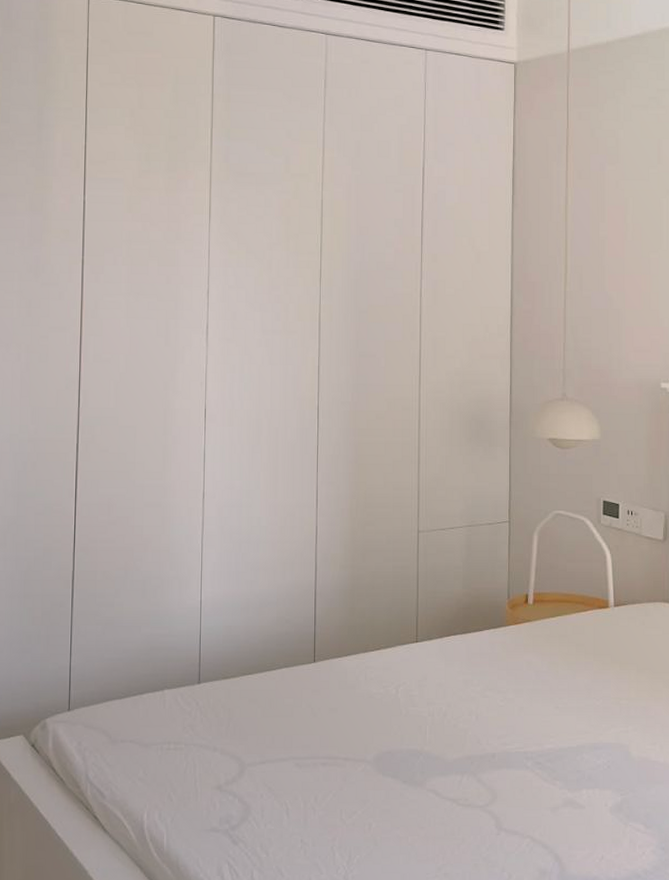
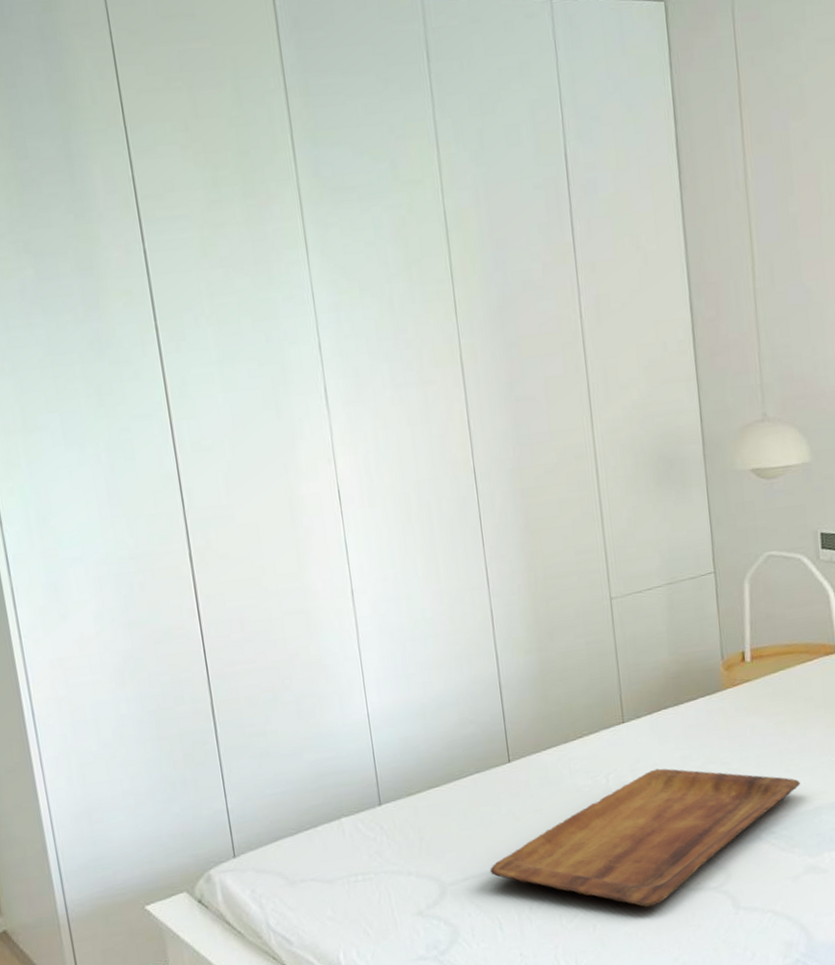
tray: none [285,688,566,815] -> present [490,768,800,907]

